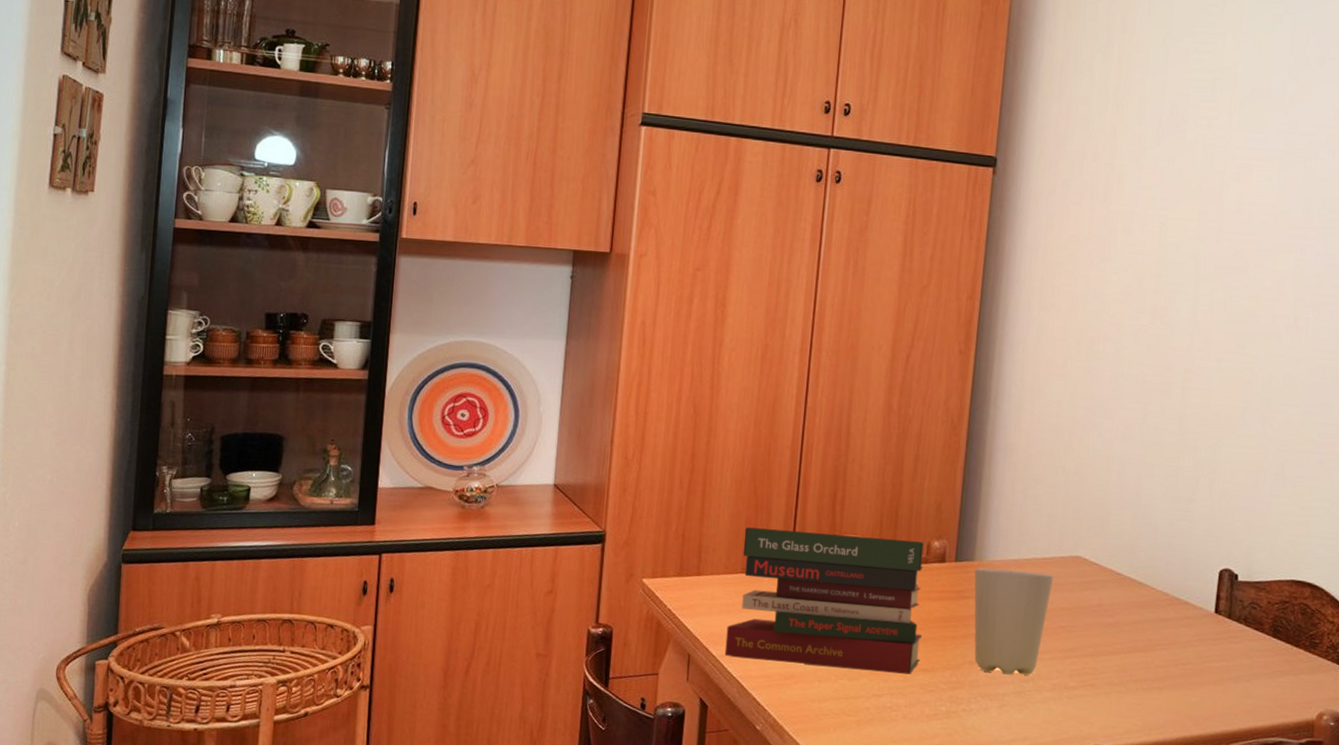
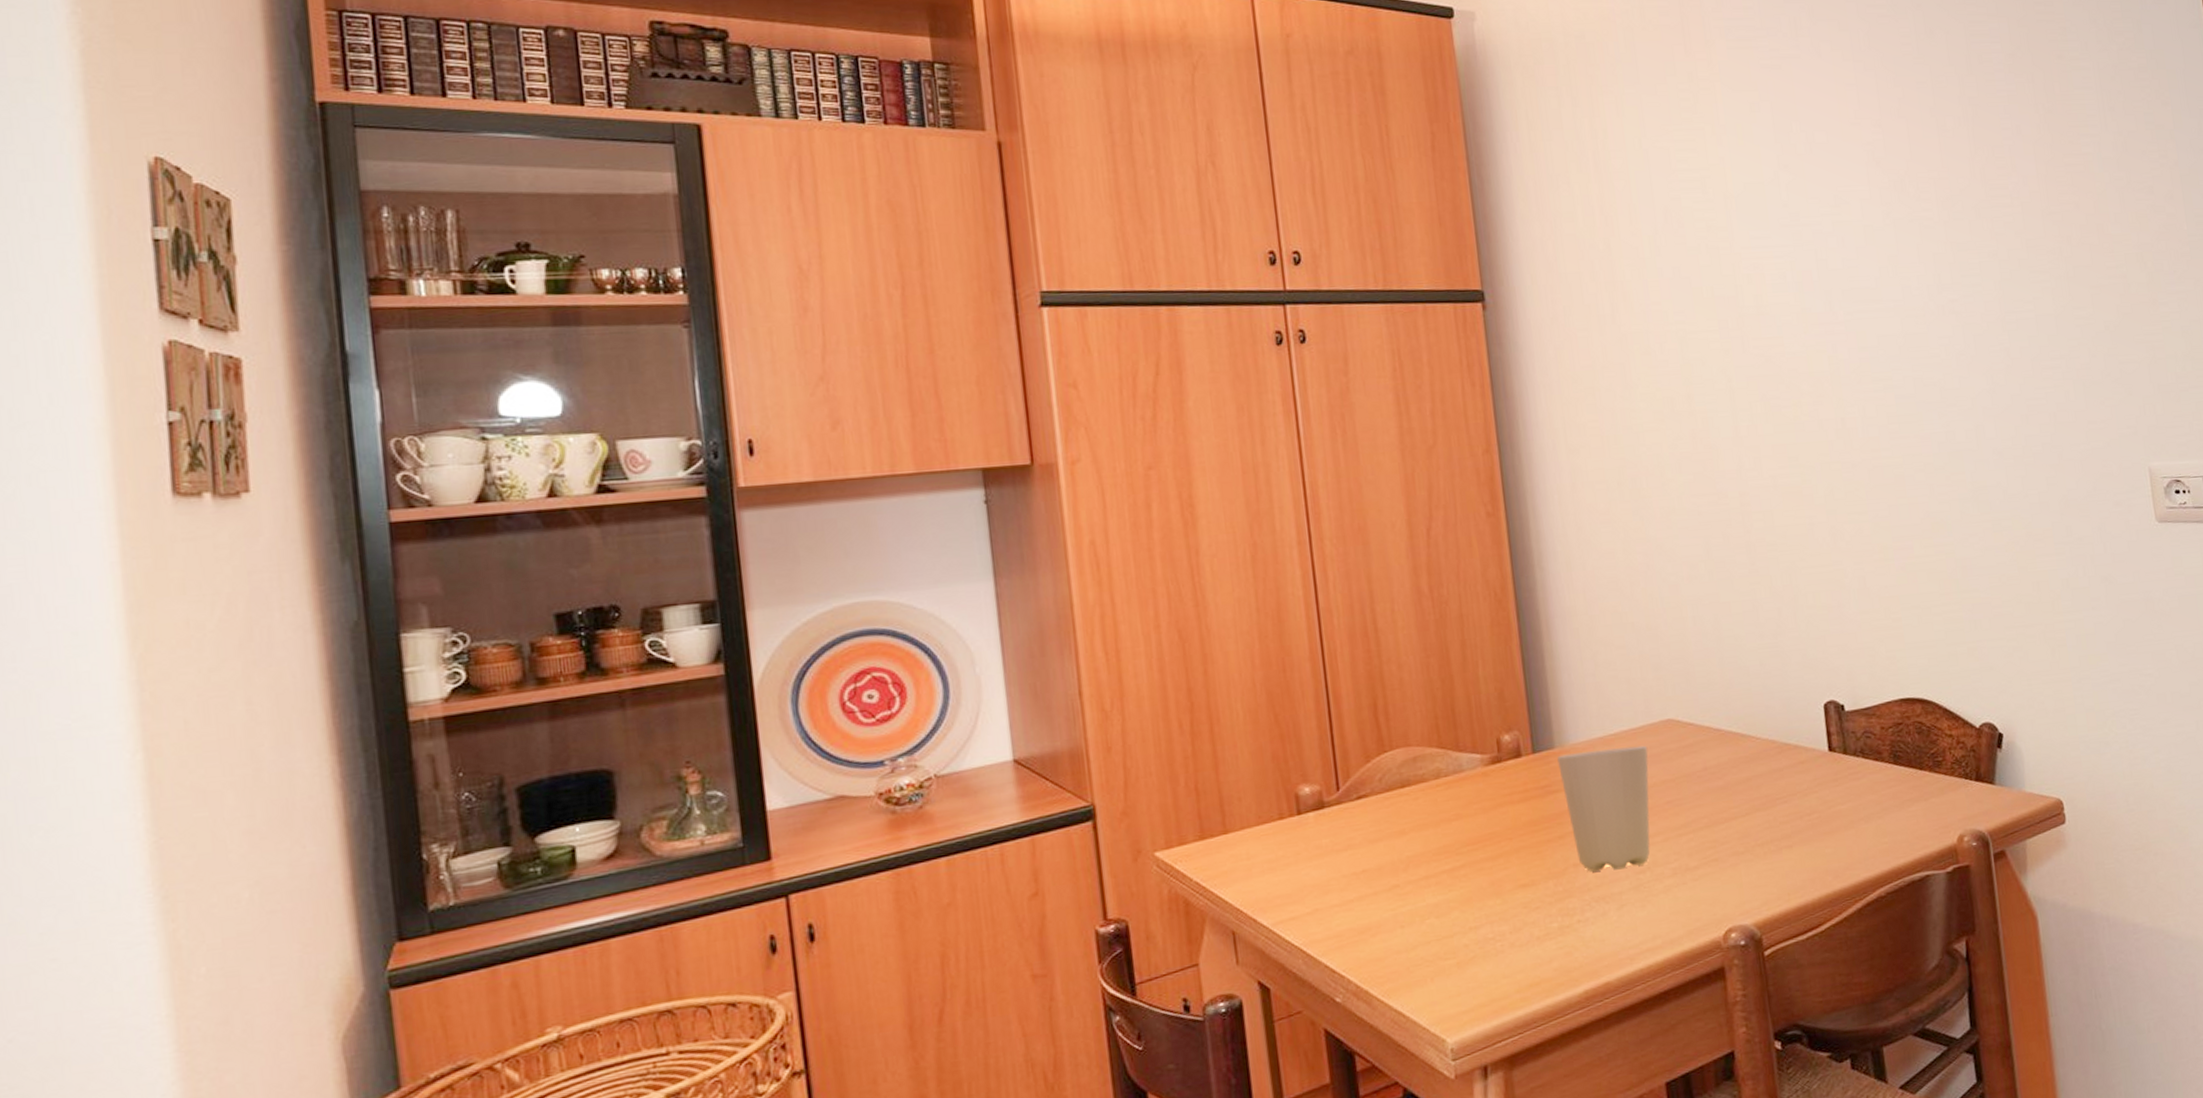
books: present [724,527,926,674] -> none [1272,737,1517,923]

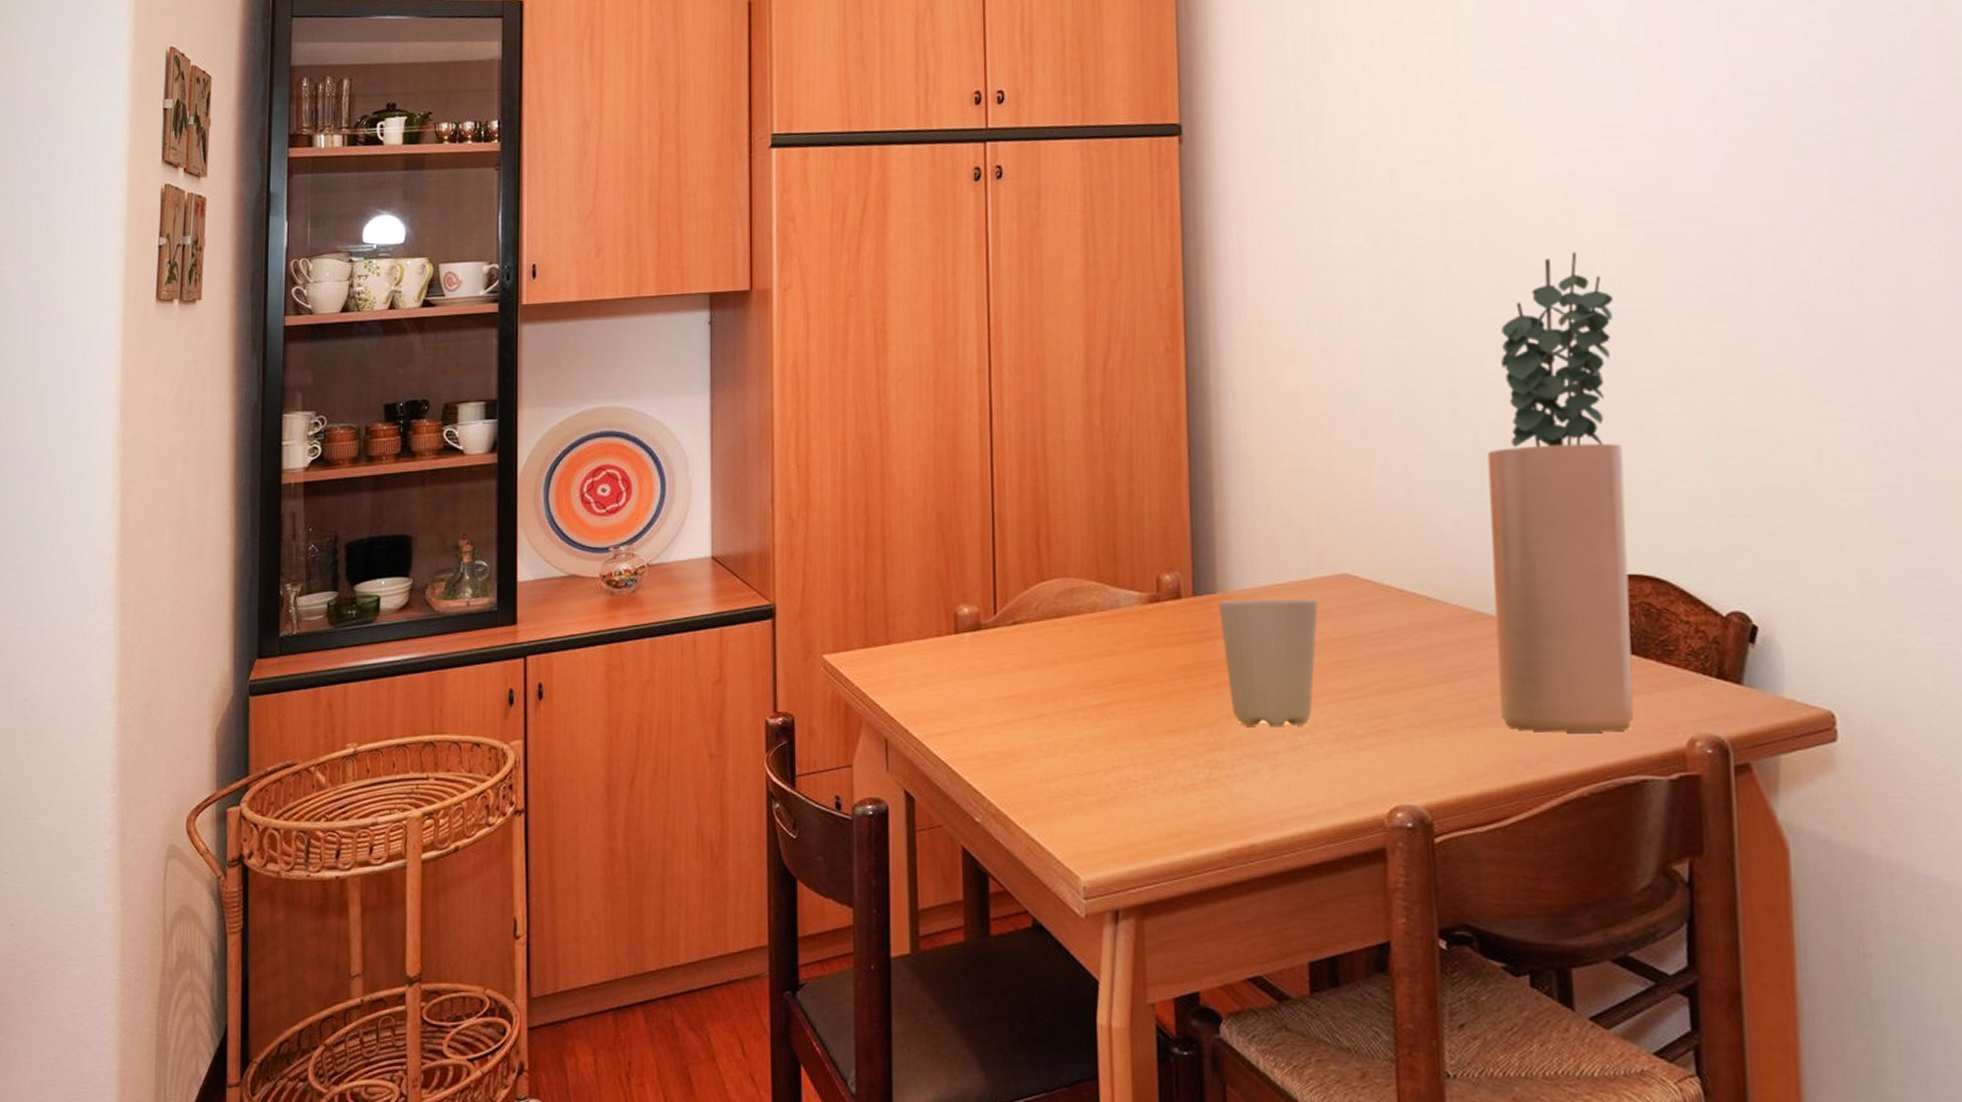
vase: none [1782,414,1916,845] -> present [1487,251,1634,732]

